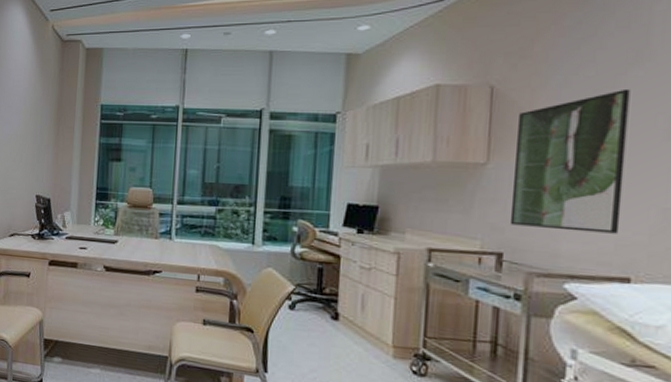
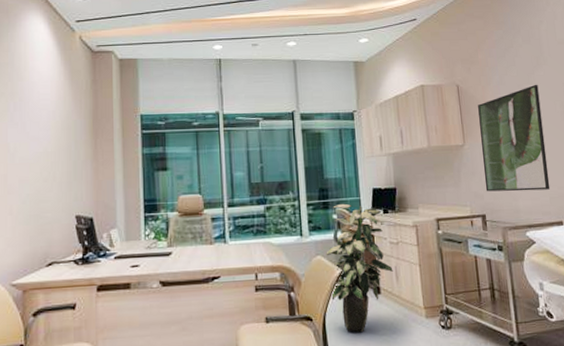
indoor plant: none [278,215,359,357] -> present [326,203,393,333]

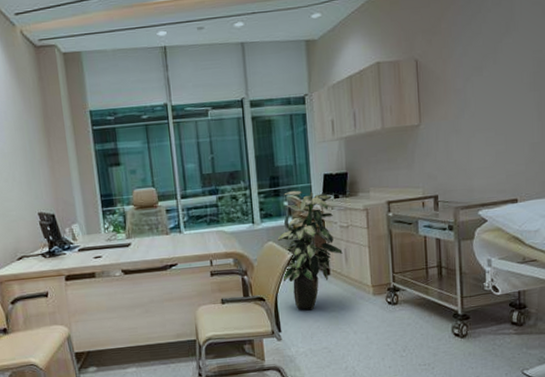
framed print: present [478,84,550,192] -> none [437,53,508,172]

